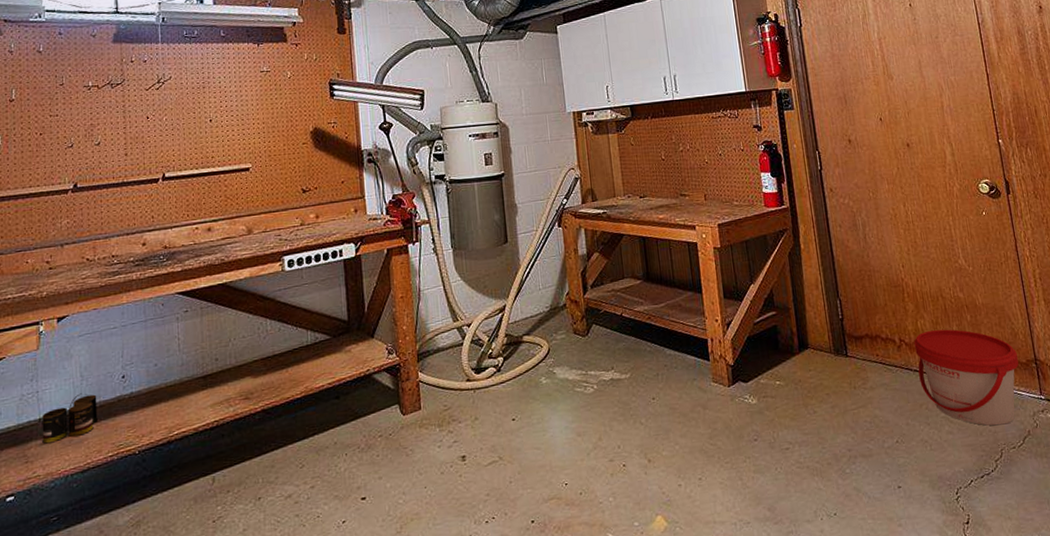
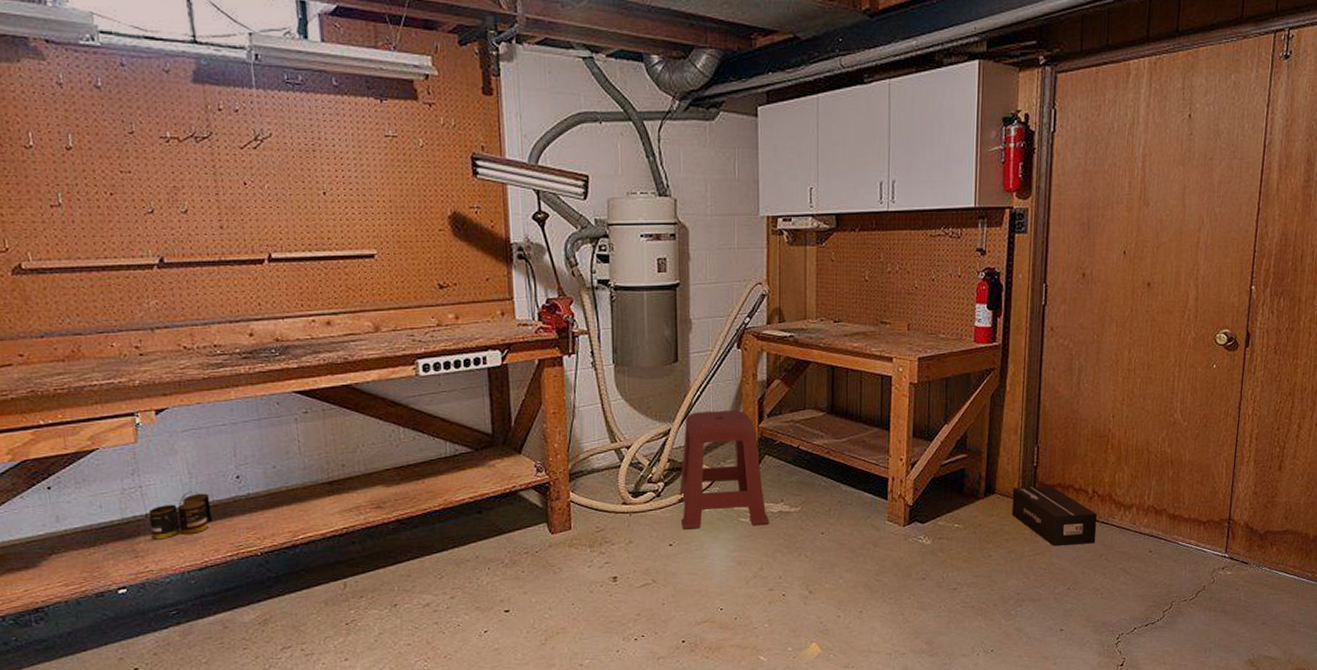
step stool: none [515,283,604,403] -> present [677,410,770,530]
box: none [824,337,913,398] -> present [1011,486,1098,546]
bucket: present [914,329,1019,426] -> none [1105,483,1212,580]

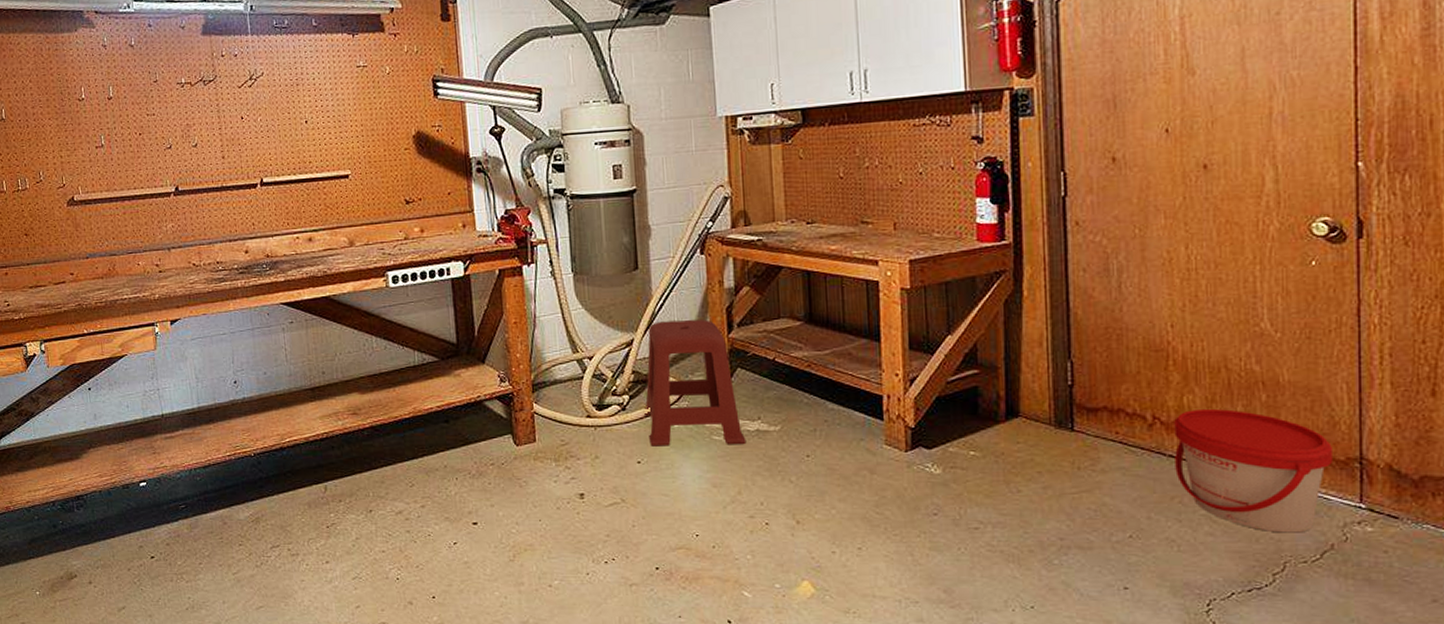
paint can: present [148,491,212,540] -> none [164,394,215,438]
box: present [1011,486,1098,546] -> none [1042,409,1163,483]
bucket: none [1105,483,1212,580] -> present [1174,408,1332,533]

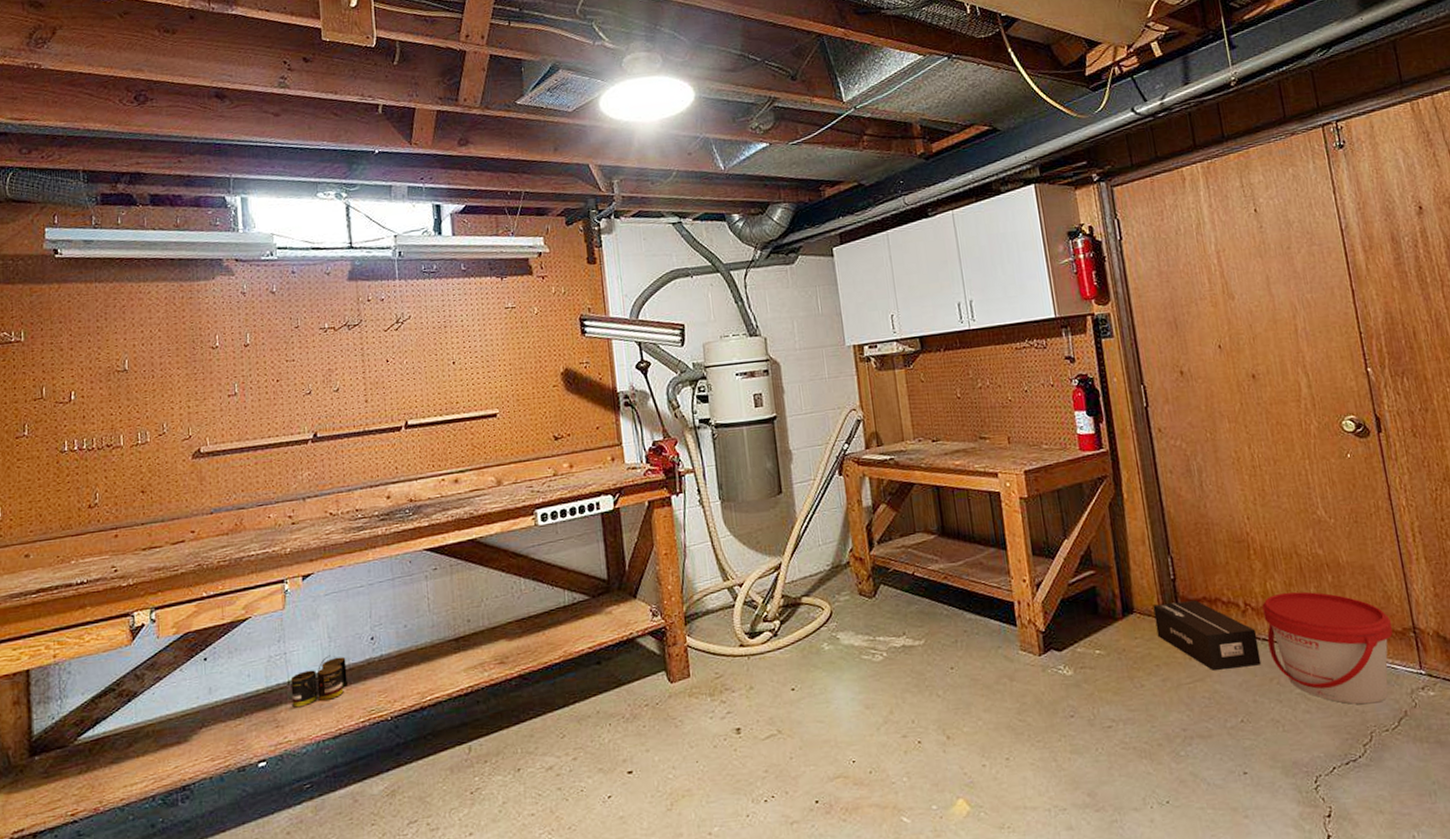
paint can: none [164,394,215,438] -> present [290,655,348,708]
step stool: present [643,320,747,447] -> none [794,539,894,672]
box: none [1042,409,1163,483] -> present [1153,600,1262,670]

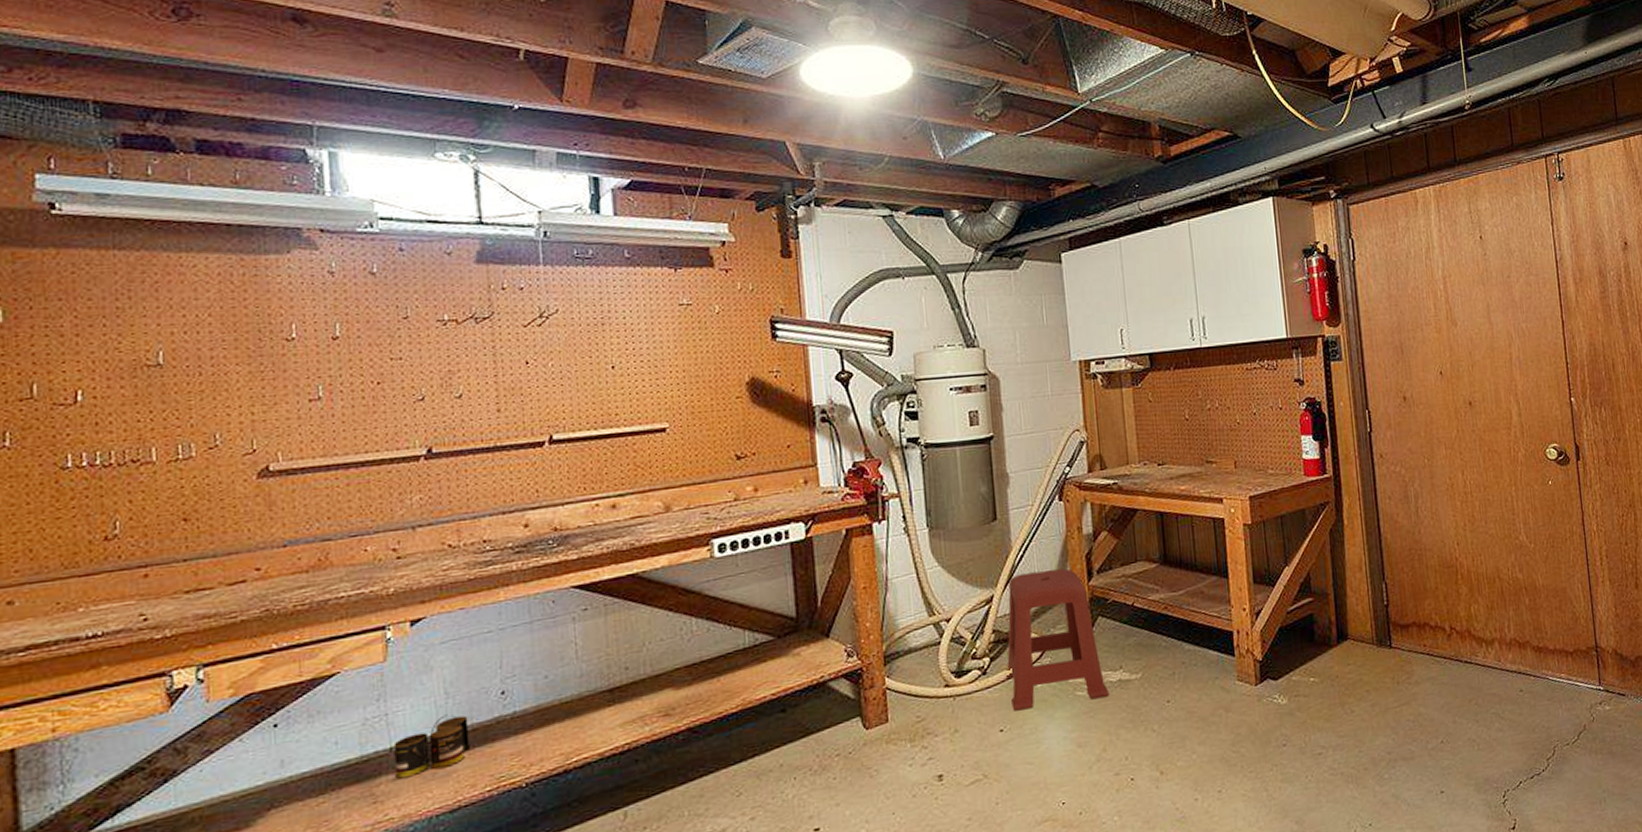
step stool: none [794,539,894,672] -> present [1004,568,1110,711]
box: present [1153,600,1262,670] -> none [1366,625,1462,694]
bucket: present [1262,591,1393,705] -> none [1466,614,1578,721]

